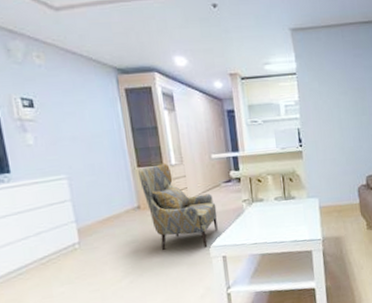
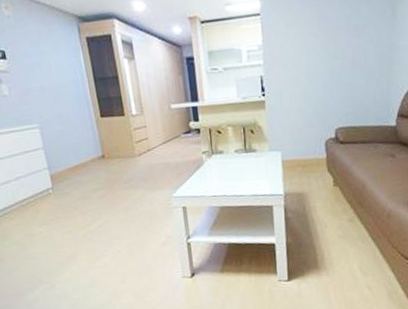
armchair: present [138,163,218,250] -> none [101,114,178,198]

